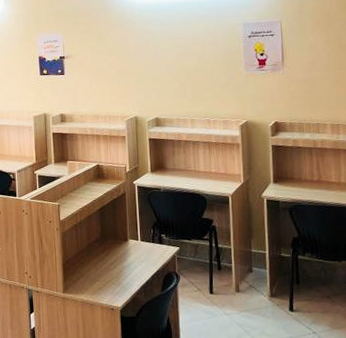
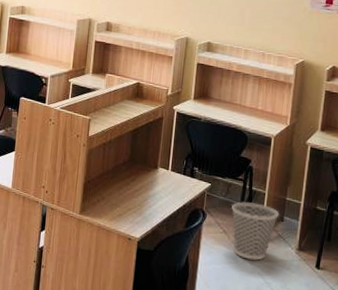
wastebasket: none [202,258,248,312] -> present [231,202,280,261]

